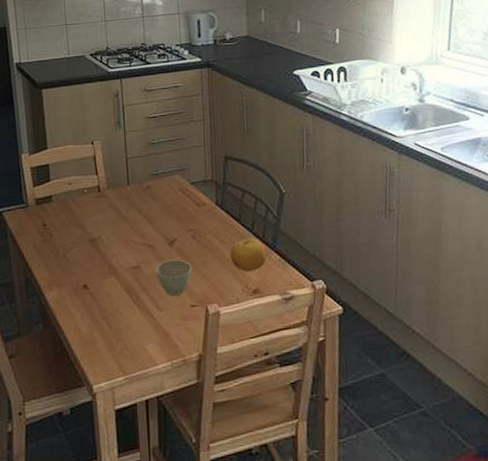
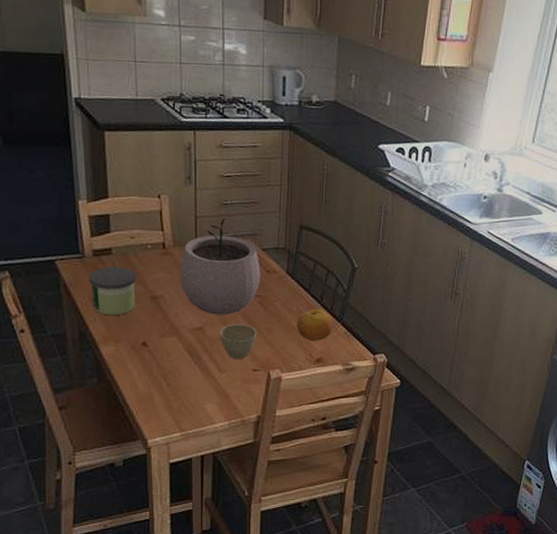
candle: none [33,212,75,261] -> present [89,266,136,316]
plant pot: none [115,156,191,252] -> present [180,217,261,315]

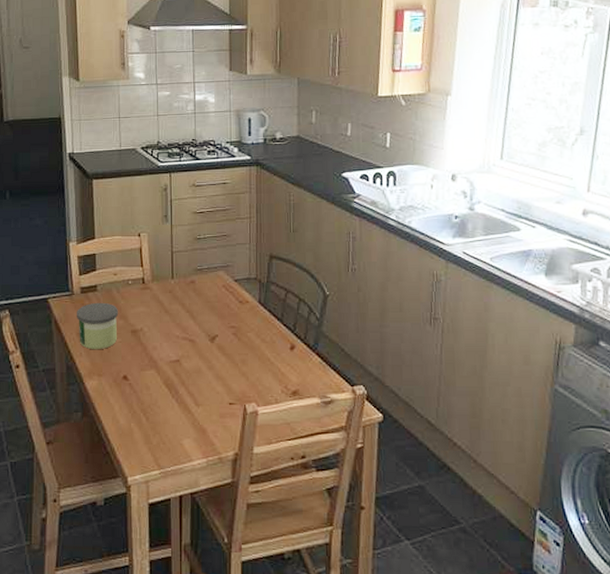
plant pot: present [180,217,261,315] -> none [158,251,234,347]
cup: present [219,324,257,360] -> none [195,356,232,393]
fruit: present [297,308,333,342] -> none [271,338,308,373]

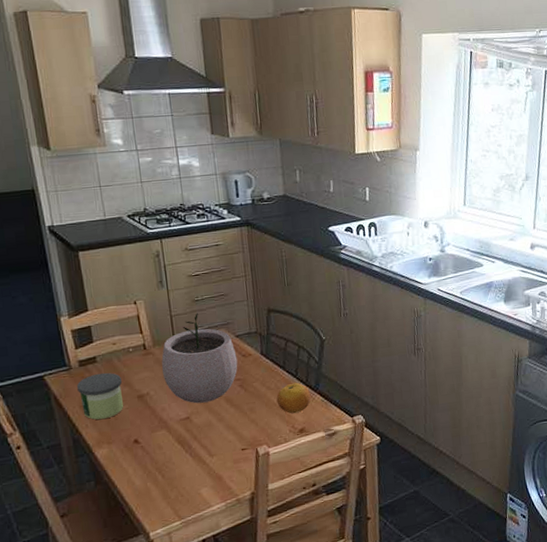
plant pot: none [158,251,234,347] -> present [161,312,238,404]
fruit: none [271,338,308,373] -> present [276,382,311,414]

